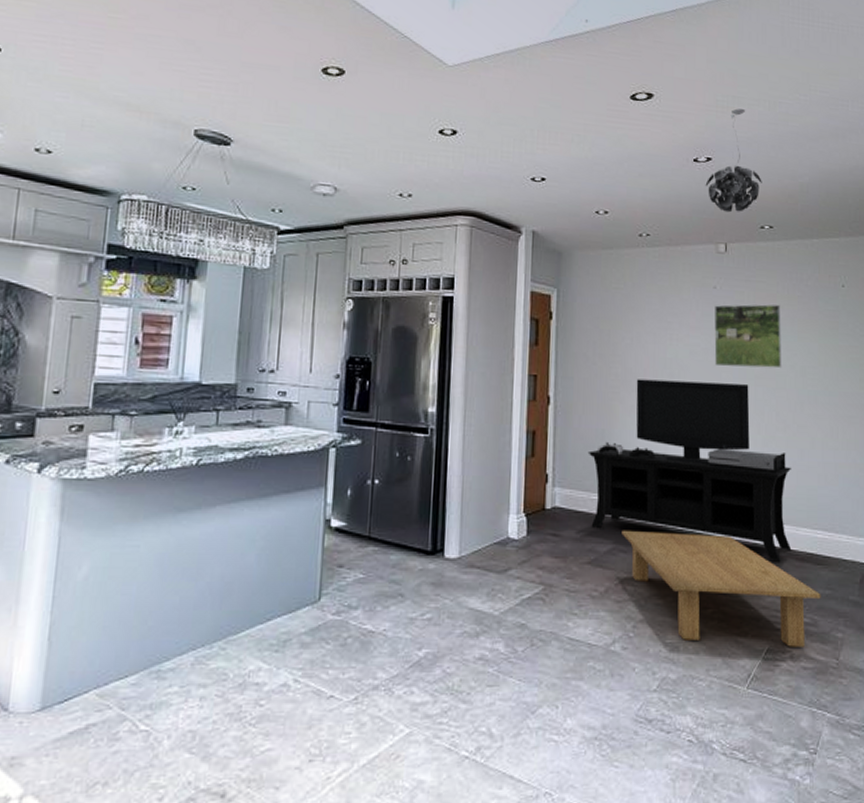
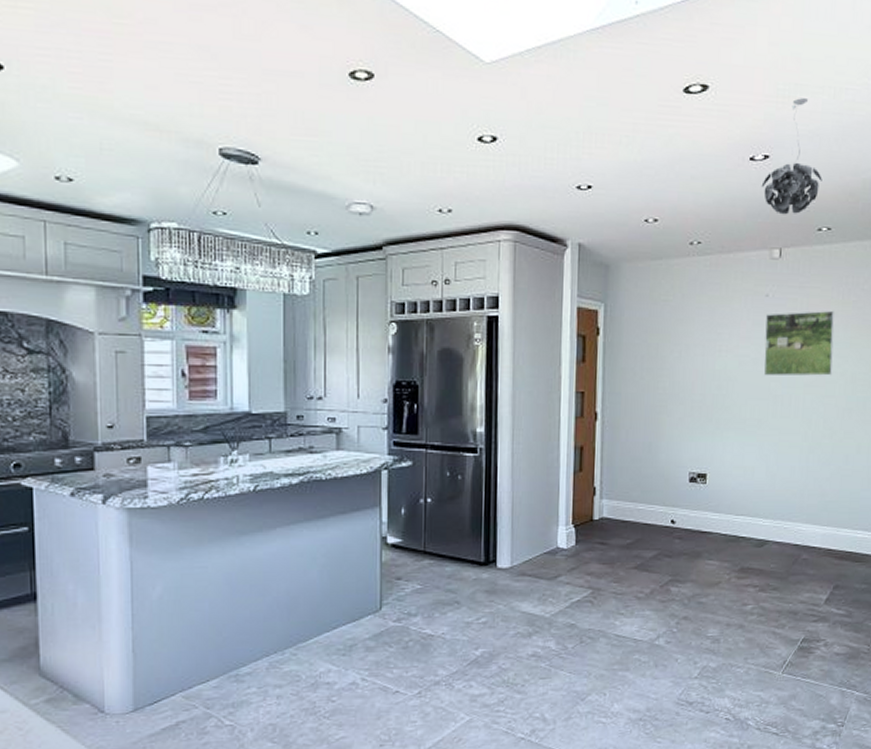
media console: present [587,379,792,562] -> none [634,392,836,561]
coffee table: present [622,530,821,647] -> none [667,536,857,636]

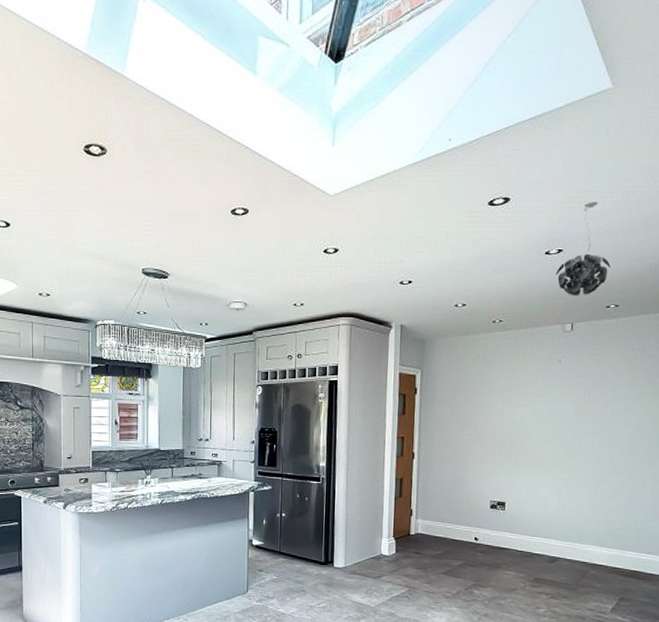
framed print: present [764,310,835,376] -> none [556,372,621,426]

